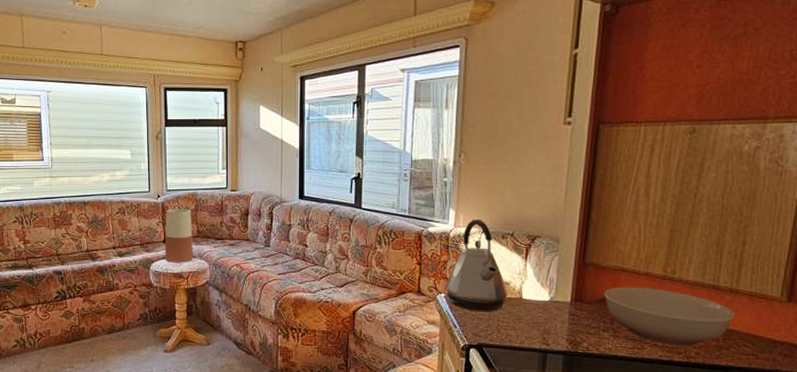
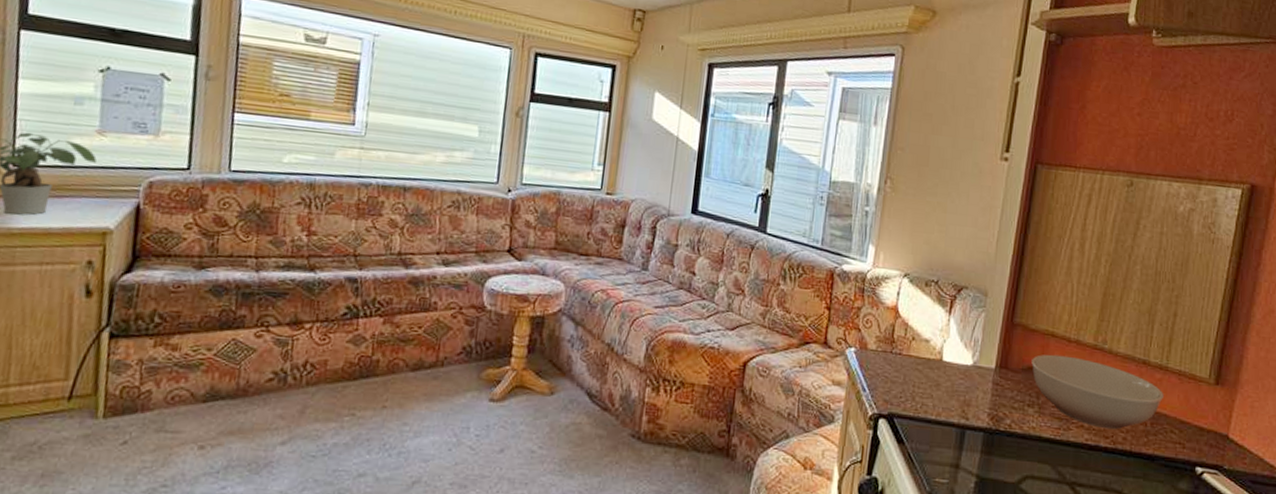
vase: present [165,208,193,263] -> none [507,209,551,282]
kettle: present [445,220,508,312] -> none [856,260,927,375]

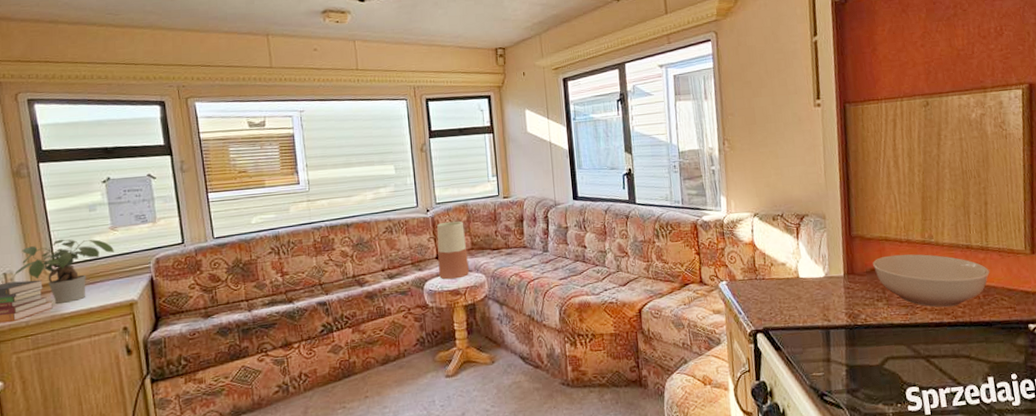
vase: none [507,209,551,282] -> present [436,221,469,280]

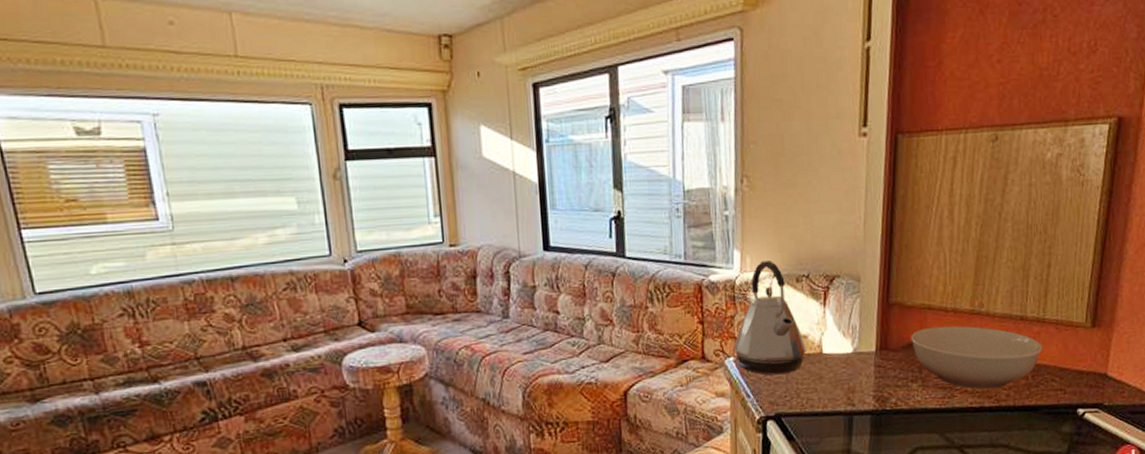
vase: present [436,221,469,280] -> none [358,275,403,353]
kettle: none [725,204,786,296] -> present [733,261,806,376]

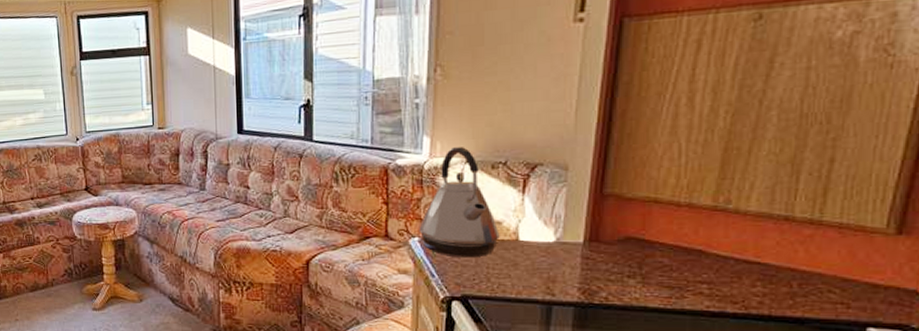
bowl: present [911,326,1044,390] -> none [629,221,818,294]

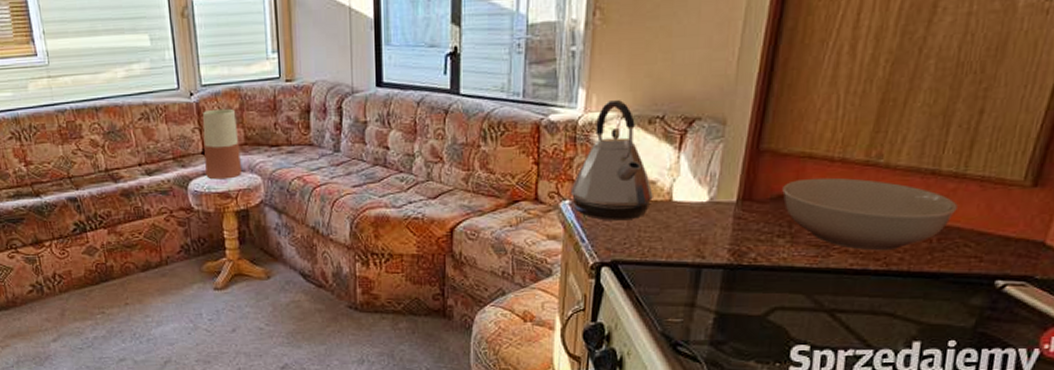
vase: none [86,151,119,213] -> present [202,108,241,180]
bowl: none [629,221,818,294] -> present [782,177,959,251]

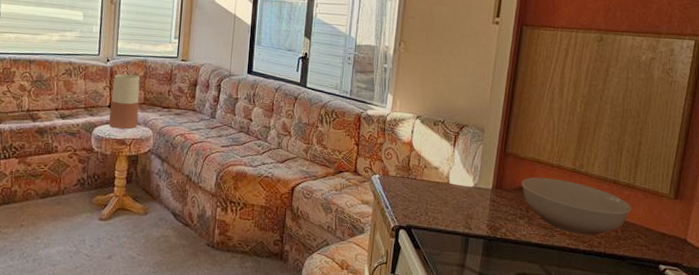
kettle: present [570,100,653,221] -> none [379,105,437,195]

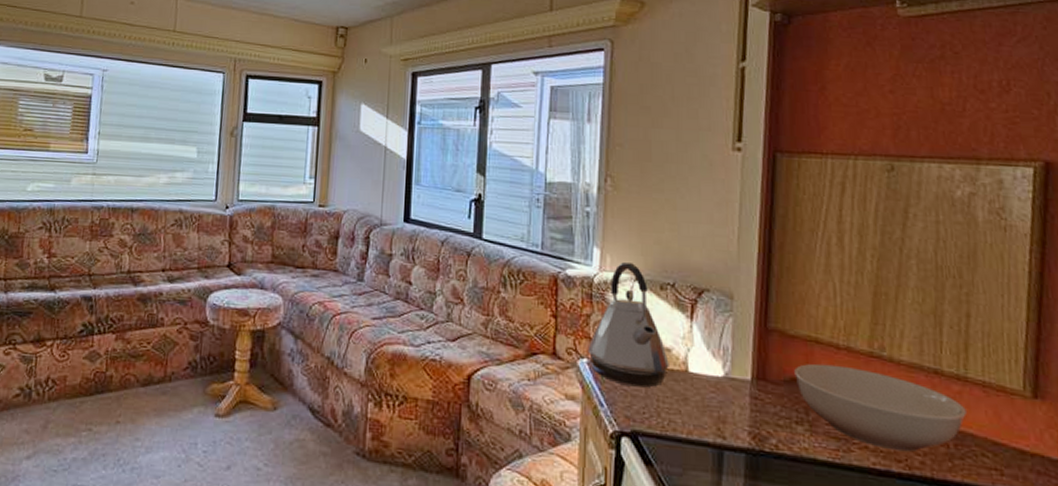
vase: present [109,74,140,130] -> none [228,224,267,296]
kettle: none [379,105,437,195] -> present [588,262,669,388]

